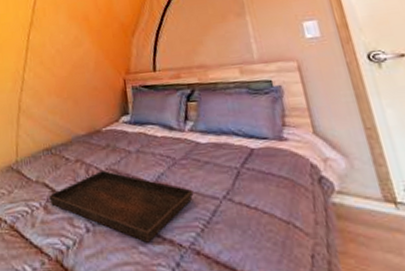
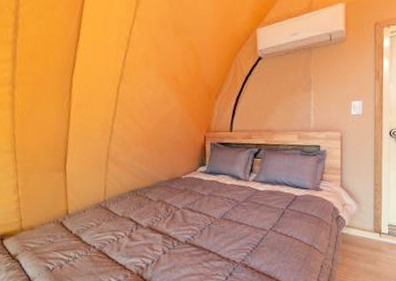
serving tray: present [48,170,194,243] -> none [132,209,249,260]

